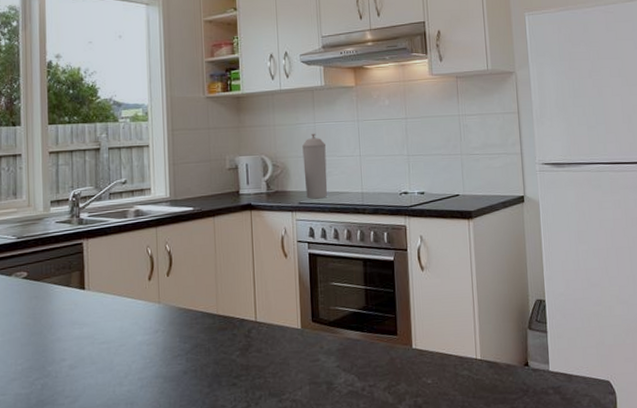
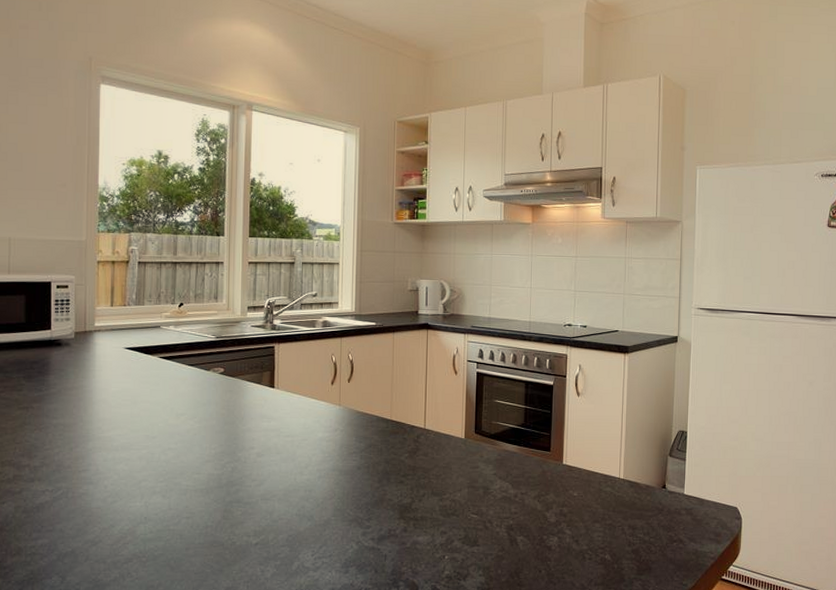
canister: present [302,133,328,199] -> none [478,264,500,324]

